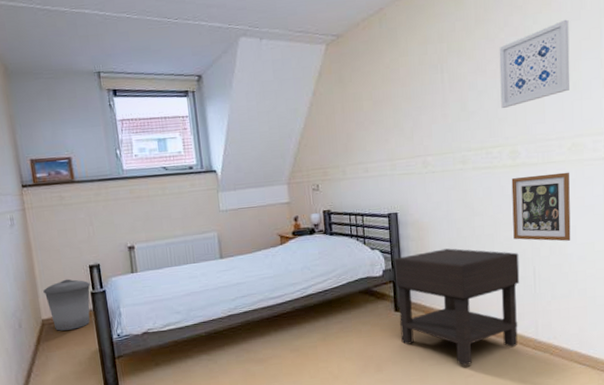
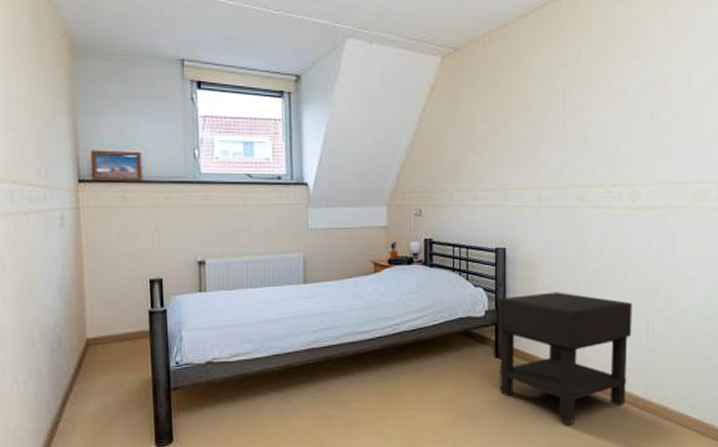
trash can: present [43,279,91,331] -> none [92,293,149,353]
wall art: present [499,19,570,108] -> none [624,57,699,145]
picture frame: present [511,172,571,242] -> none [628,219,690,294]

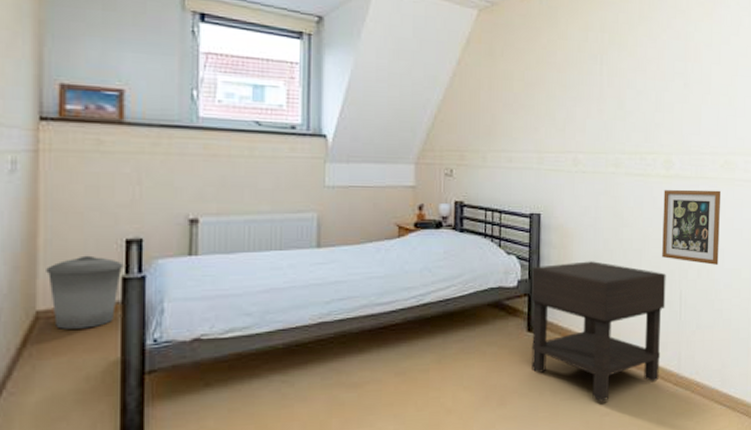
trash can: none [92,293,149,353] -> present [46,255,123,329]
picture frame: none [628,219,690,294] -> present [662,189,721,265]

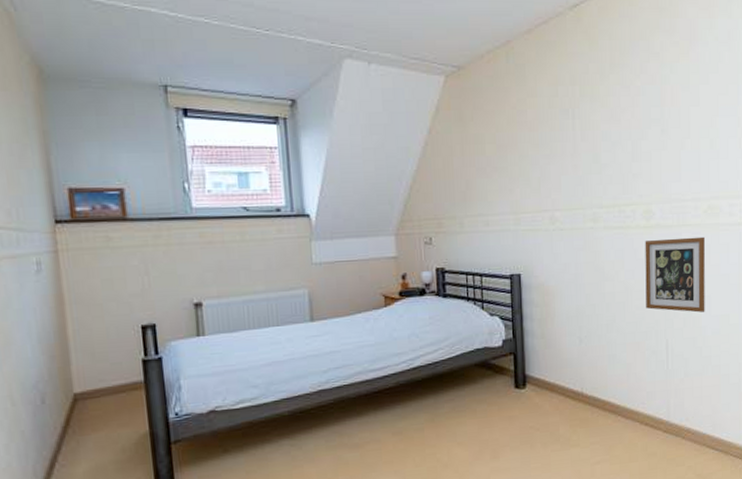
trash can: present [46,255,123,329] -> none [77,341,142,408]
nightstand: present [532,261,666,402] -> none [516,316,652,452]

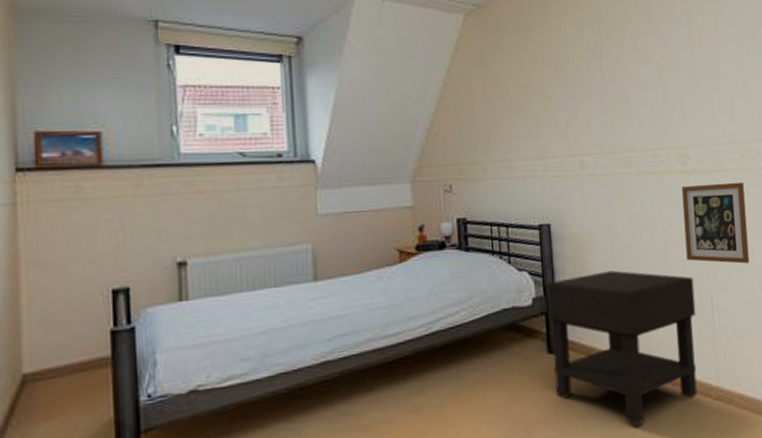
nightstand: none [516,316,652,452] -> present [547,270,697,425]

